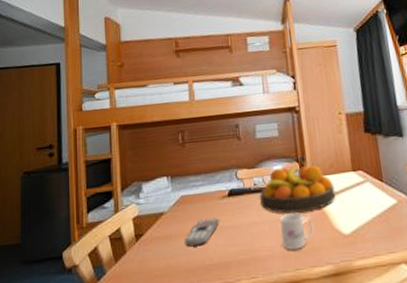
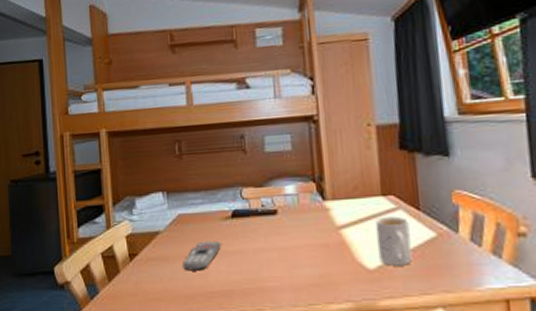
fruit bowl: present [260,165,336,214] -> none [268,186,360,241]
mug: present [280,213,314,252] -> none [292,241,331,284]
mug: none [348,187,379,230] -> present [375,216,413,266]

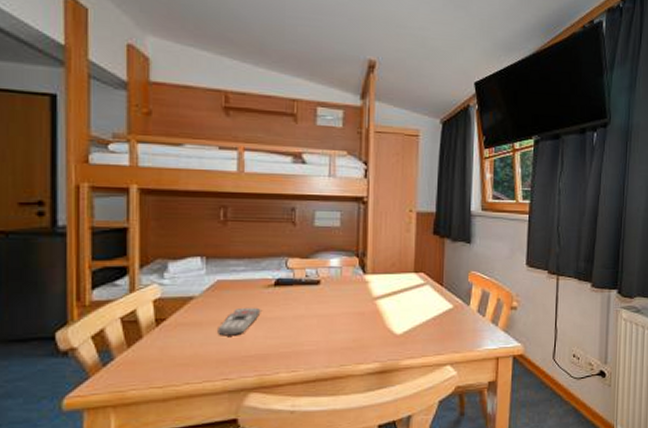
mug: present [375,216,413,266] -> none [405,290,433,332]

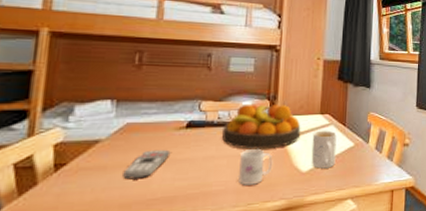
fruit bowl: none [311,261,393,309] -> present [222,103,301,150]
mug: none [329,309,365,347] -> present [237,149,273,187]
mug: none [405,290,433,332] -> present [311,130,337,169]

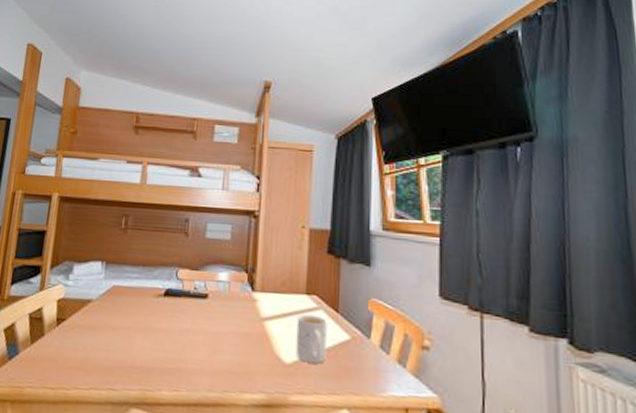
remote control: present [123,149,171,180] -> none [108,315,150,344]
fruit bowl: present [222,103,301,150] -> none [198,274,283,330]
mug: present [237,149,273,187] -> none [213,327,251,371]

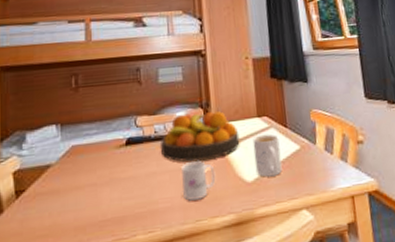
fruit bowl: none [198,274,283,330] -> present [161,111,240,163]
mug: none [213,327,251,371] -> present [181,161,216,202]

